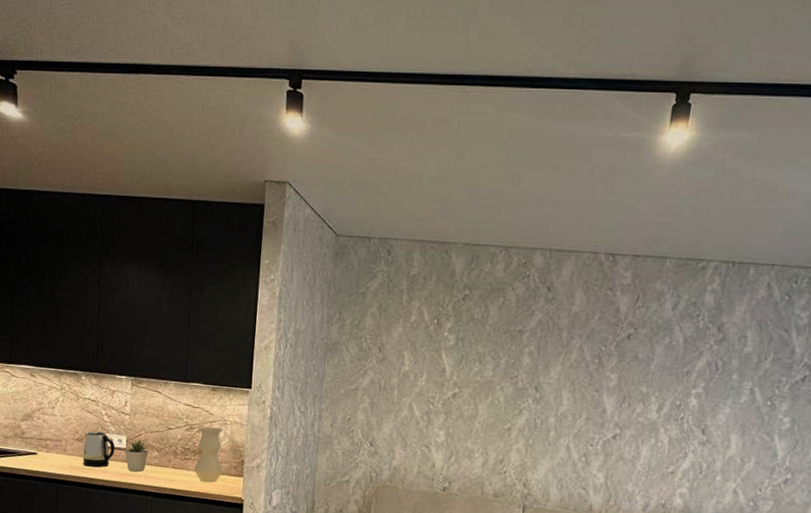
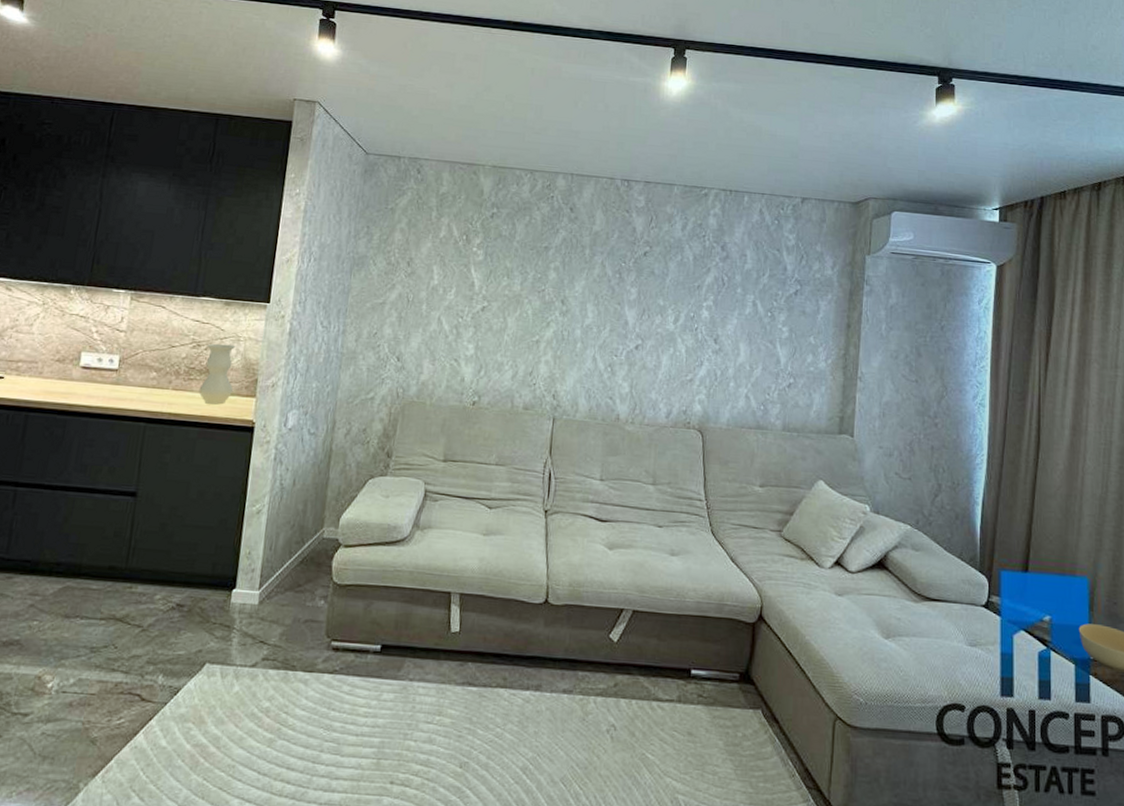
kettle: present [83,431,115,468] -> none [62,350,105,392]
potted plant: present [124,438,149,472] -> none [116,357,146,396]

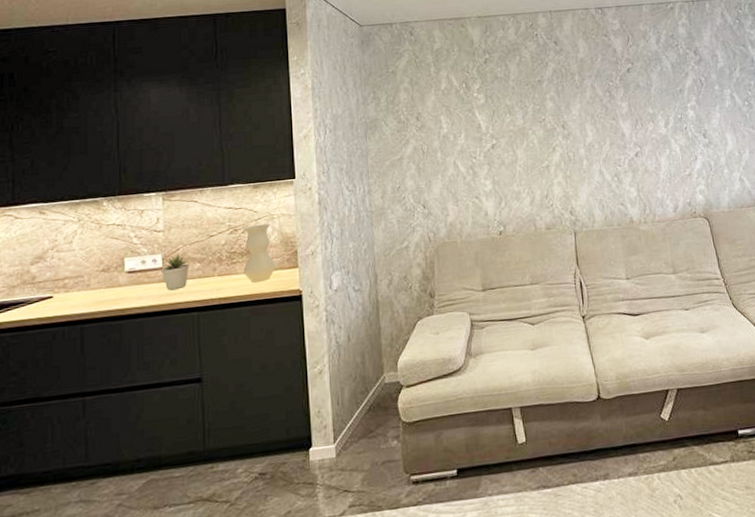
potted plant: none [116,357,146,396] -> present [161,253,189,291]

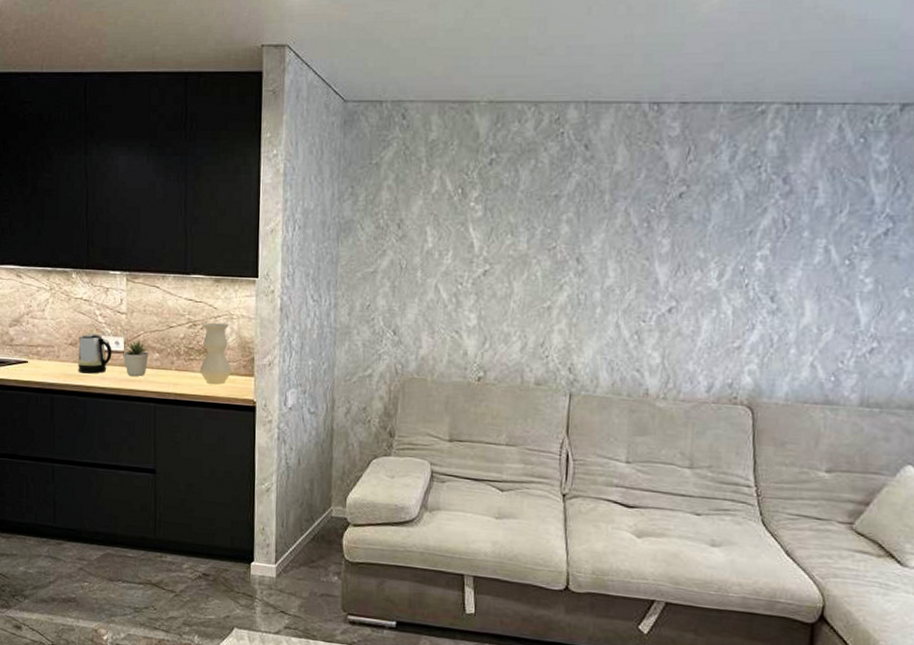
kettle: none [111,255,149,297] -> present [78,333,112,374]

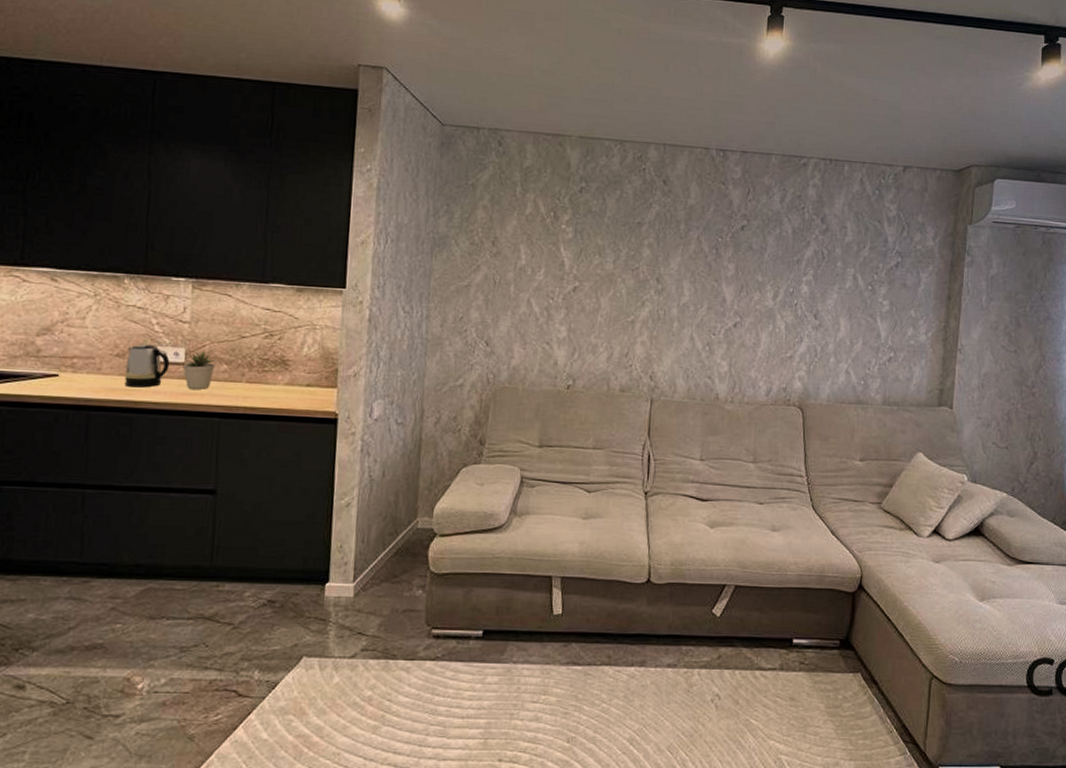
vase: present [200,322,232,385] -> none [275,332,313,397]

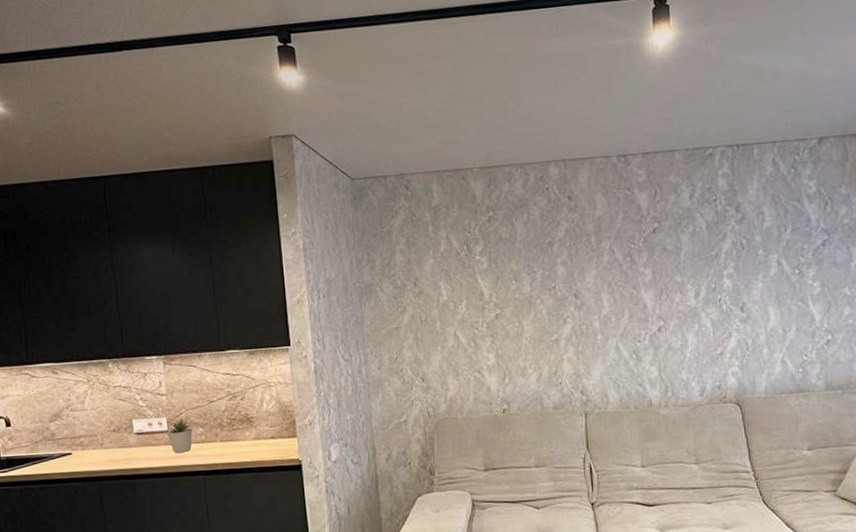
kettle: present [124,344,170,388] -> none [121,418,156,457]

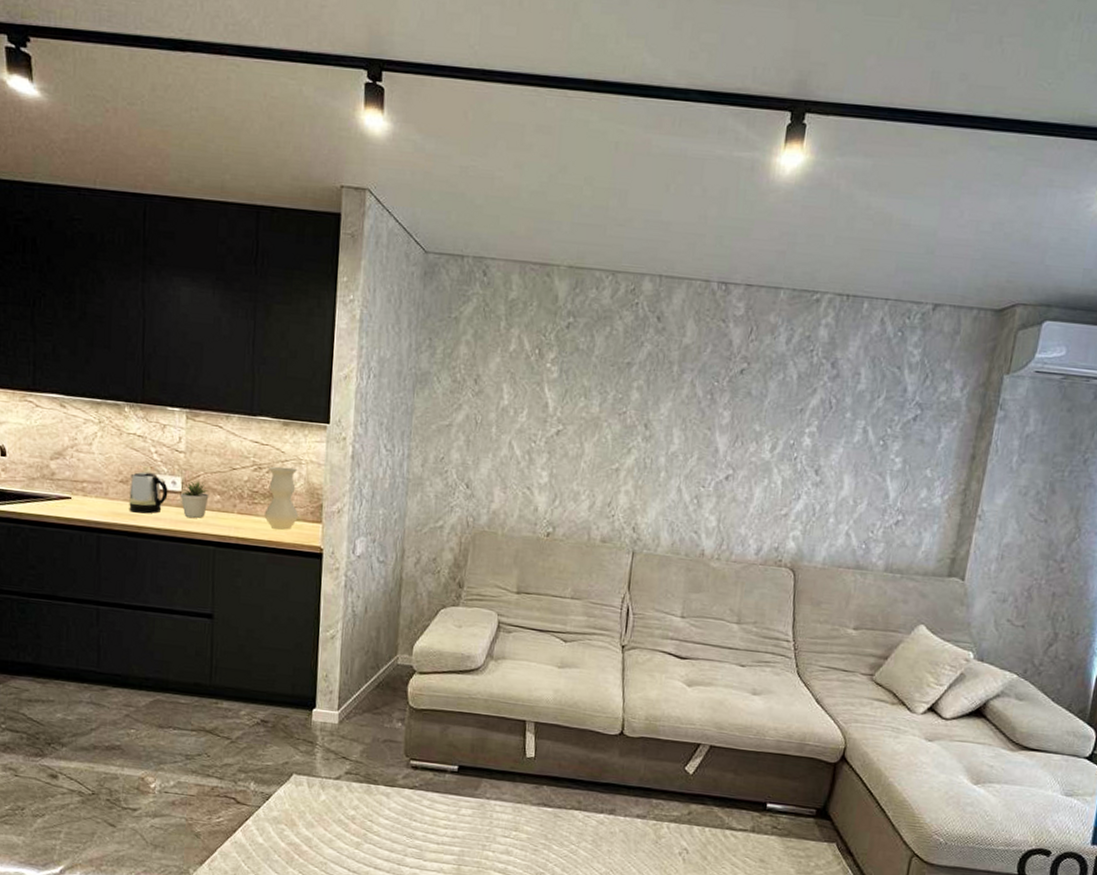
kettle: none [121,418,156,457] -> present [129,471,168,514]
vase: none [242,391,276,450] -> present [264,466,299,530]

